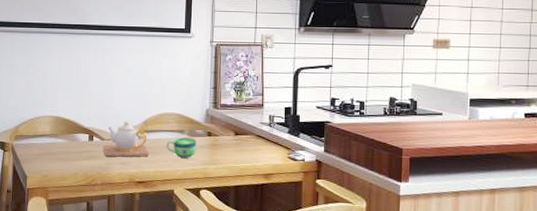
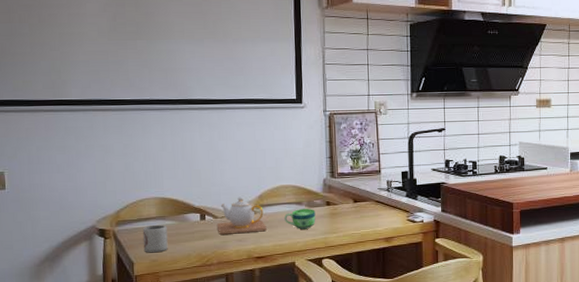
cup: none [36,141,59,169] -> present [142,224,168,253]

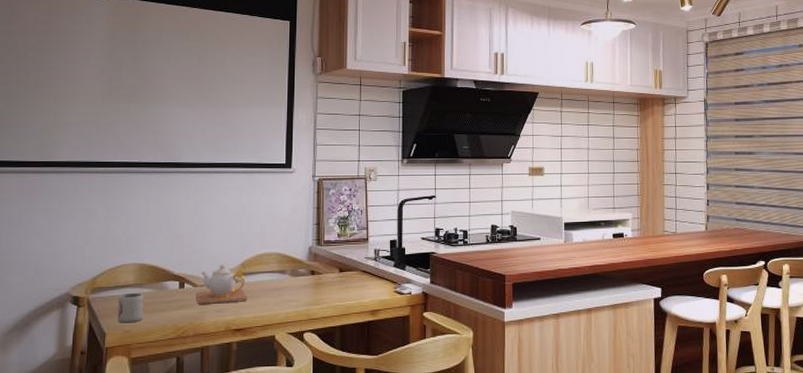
cup: present [285,209,316,229] -> none [267,278,299,300]

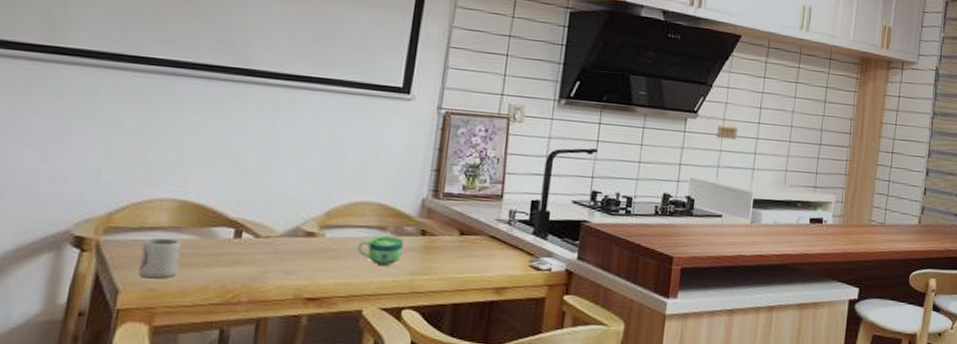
teapot: present [195,264,247,304] -> none [256,210,330,263]
cup: none [267,278,299,300] -> present [357,236,404,265]

